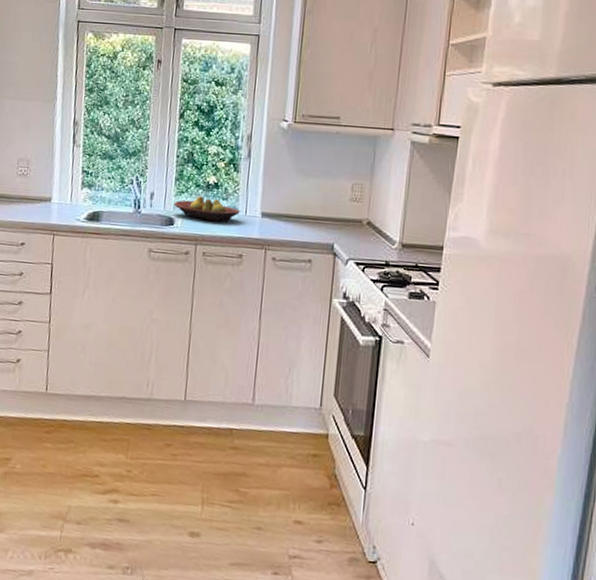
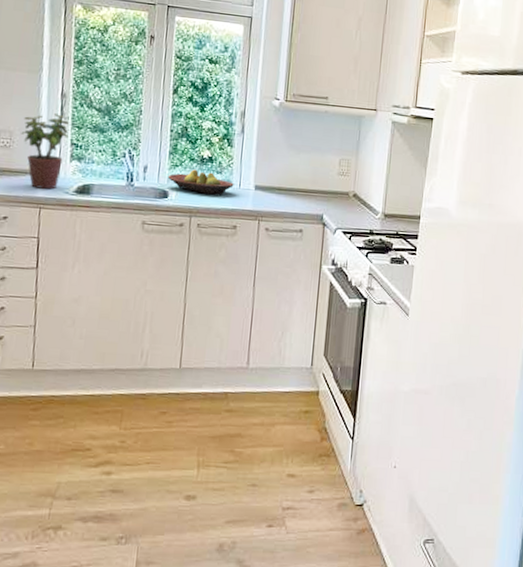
potted plant: none [37,142,81,216] -> present [21,113,70,189]

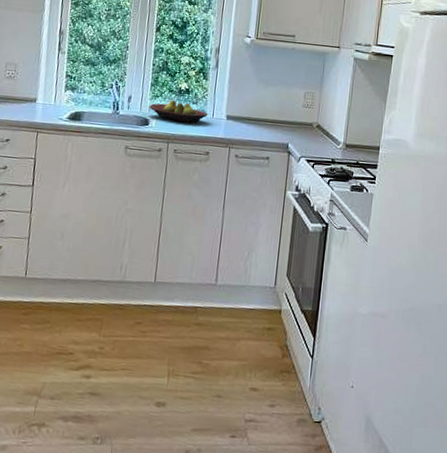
potted plant: present [21,113,70,189] -> none [24,49,66,116]

